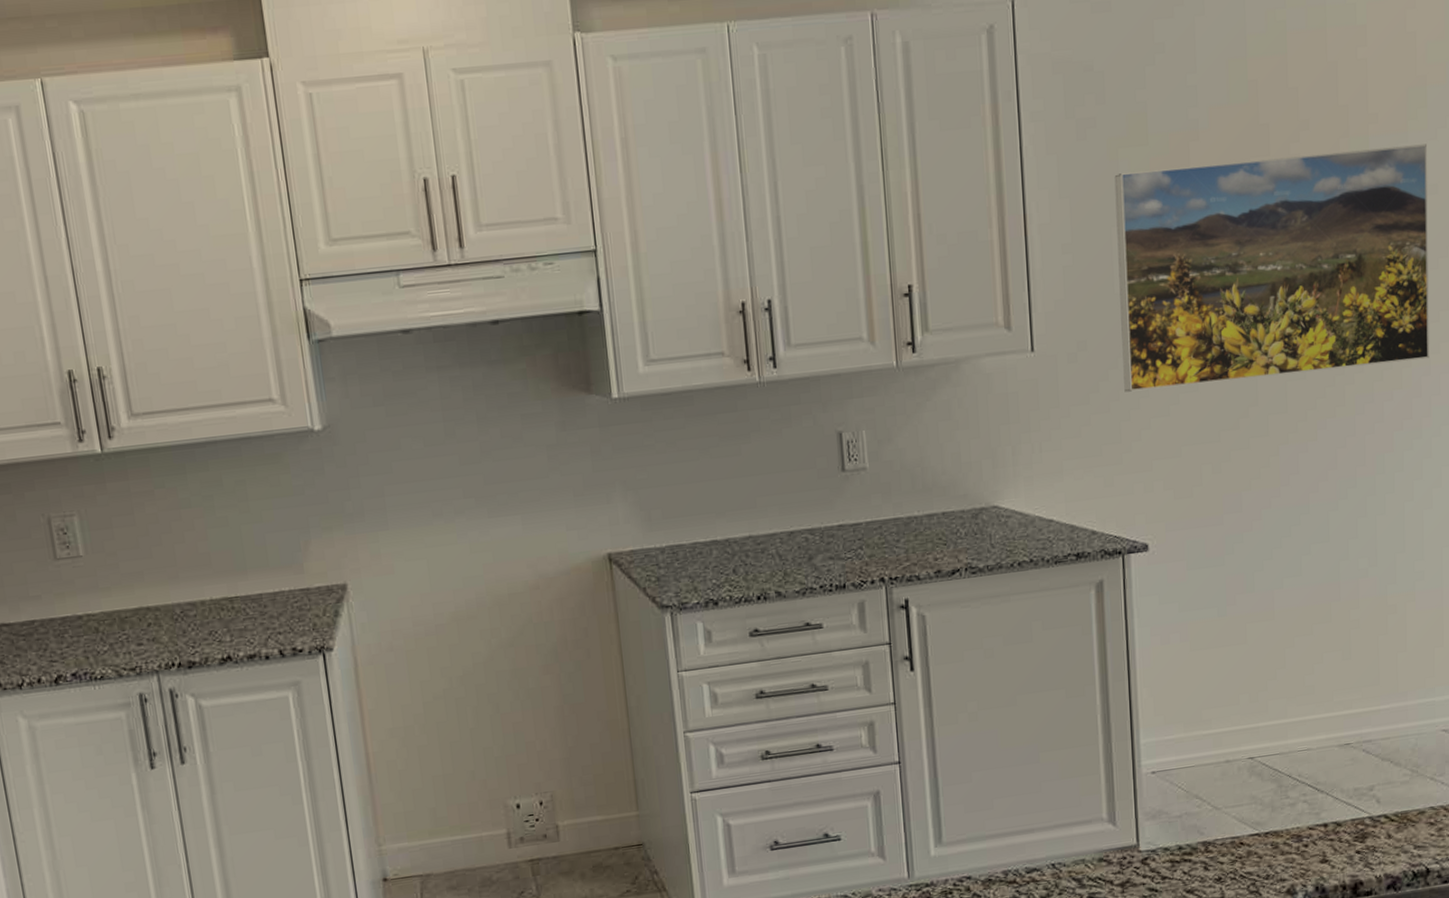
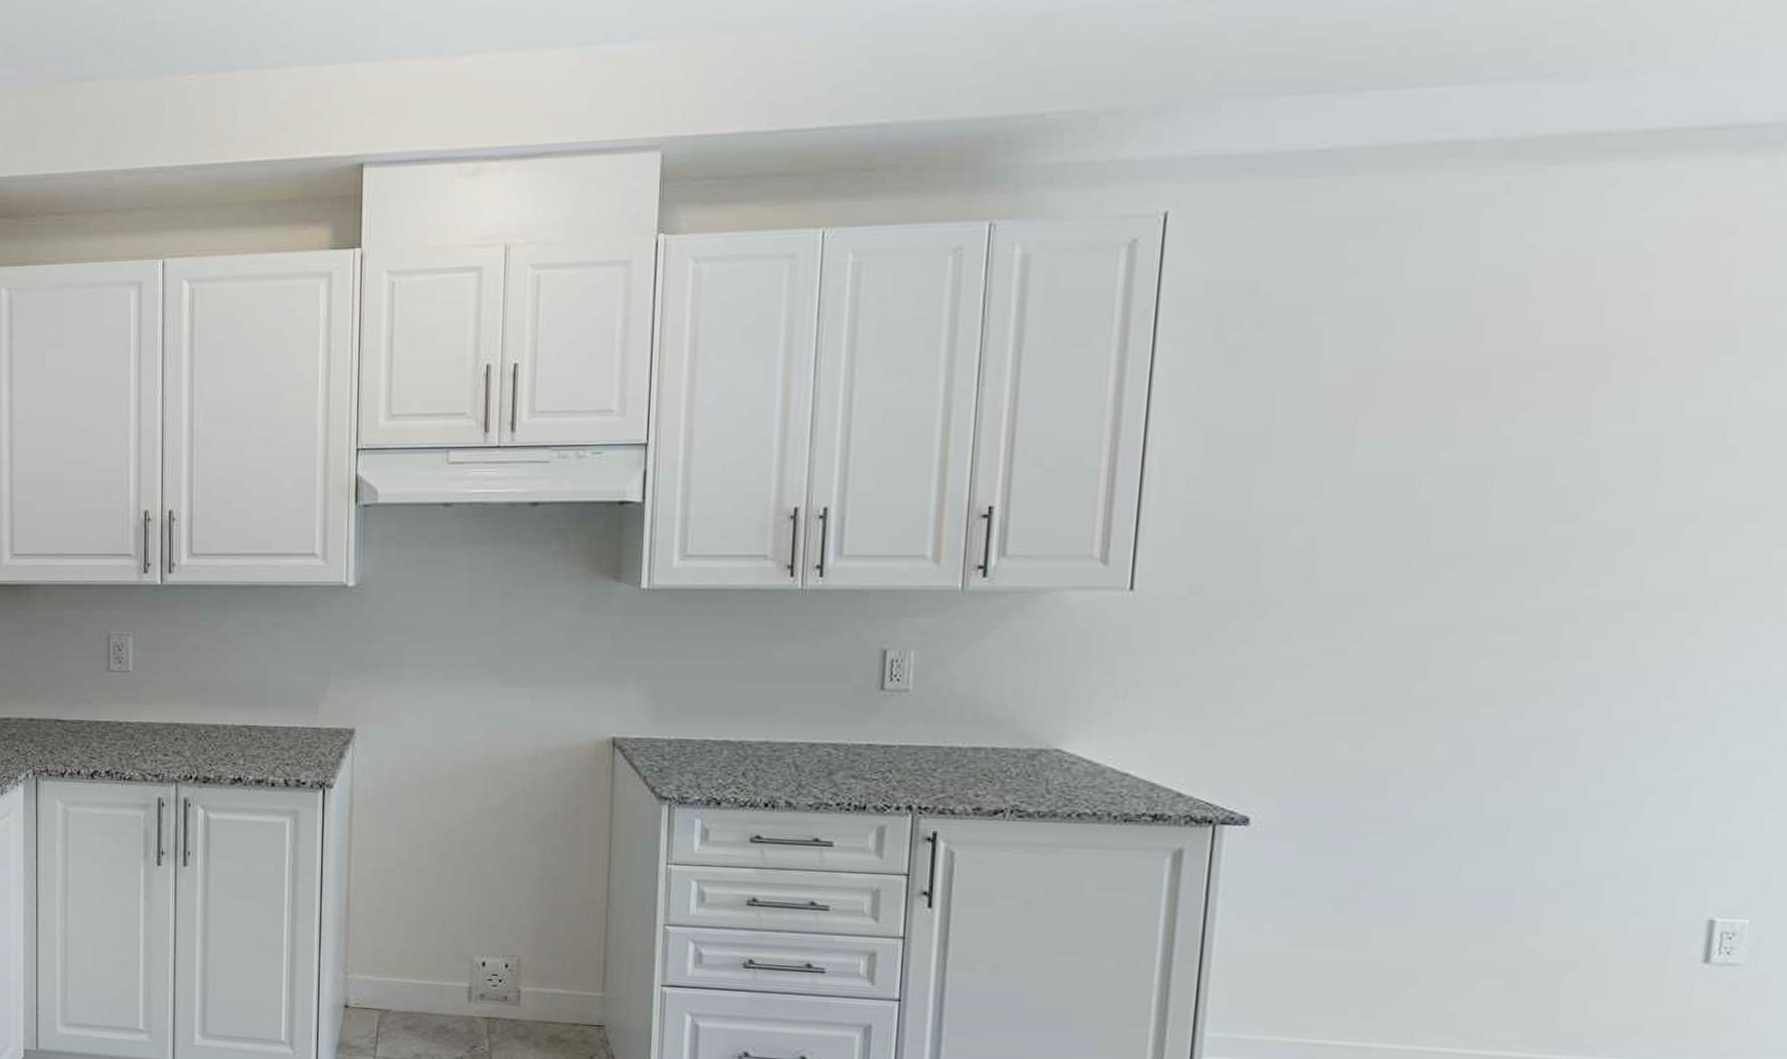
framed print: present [1114,144,1429,392] -> none [1244,397,1729,654]

